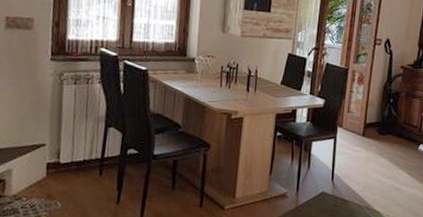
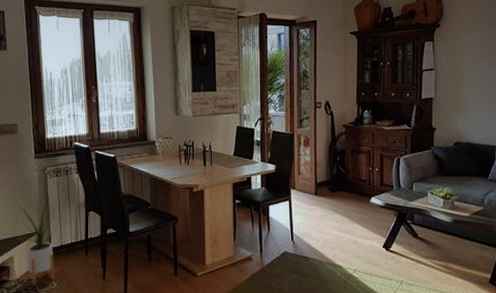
house plant: none [15,100,79,203] -> present [13,193,62,285]

